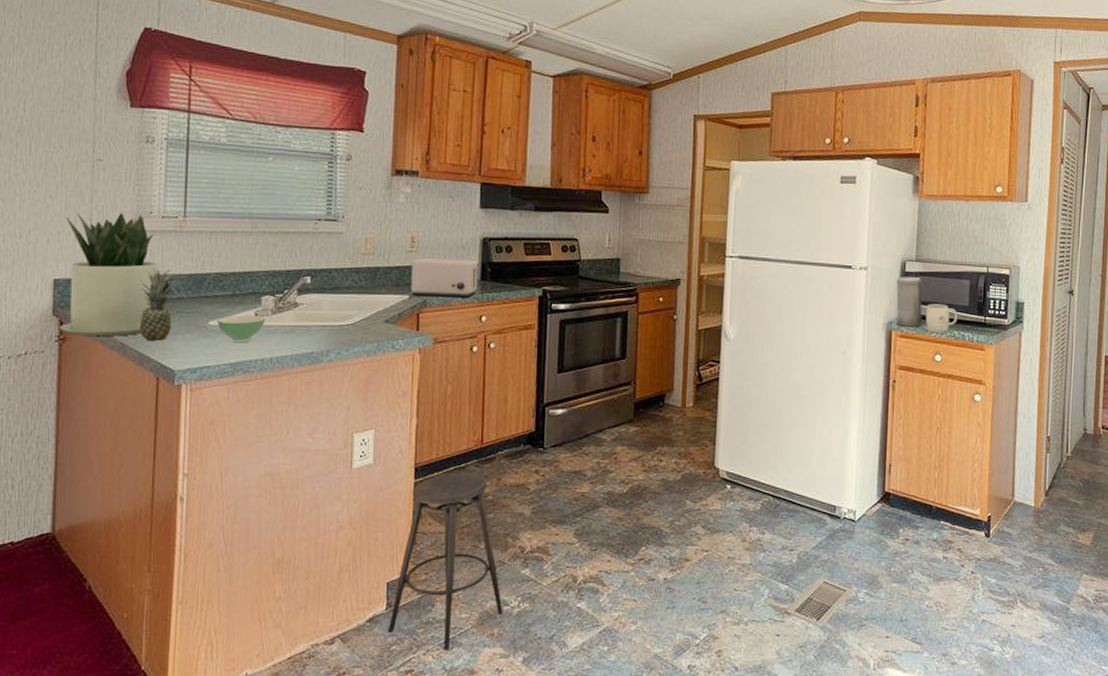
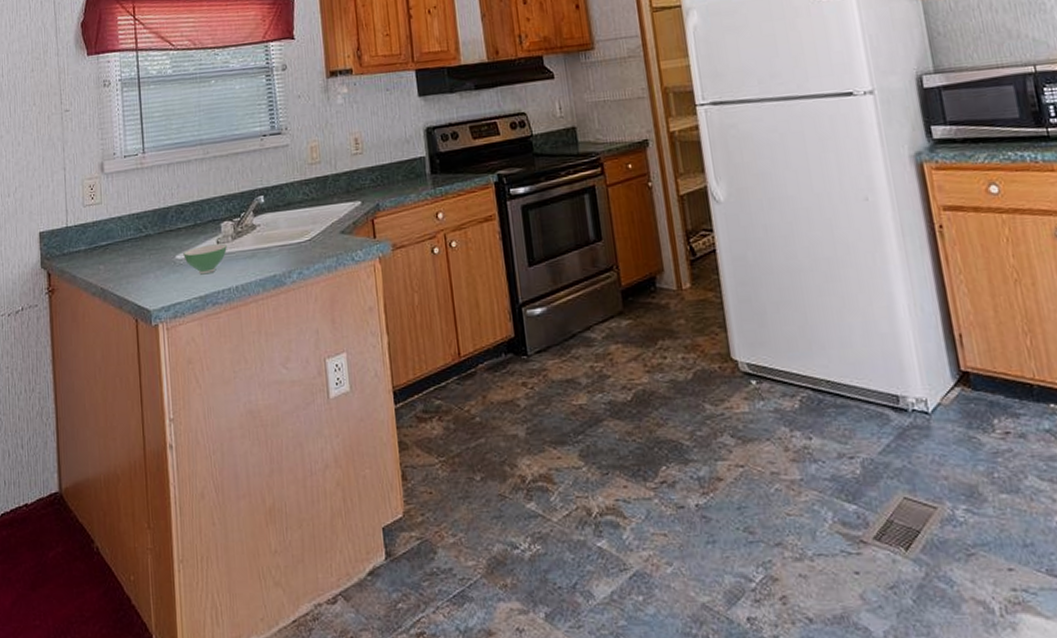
planter: present [59,212,158,337] -> none [44,156,126,287]
fruit: present [139,269,177,341] -> none [113,208,143,282]
stool: present [387,473,503,650] -> none [390,393,514,607]
toaster: present [410,258,480,298] -> none [359,153,429,201]
canister: present [896,276,923,327] -> none [914,91,963,157]
mug: present [925,304,958,333] -> none [961,120,1009,159]

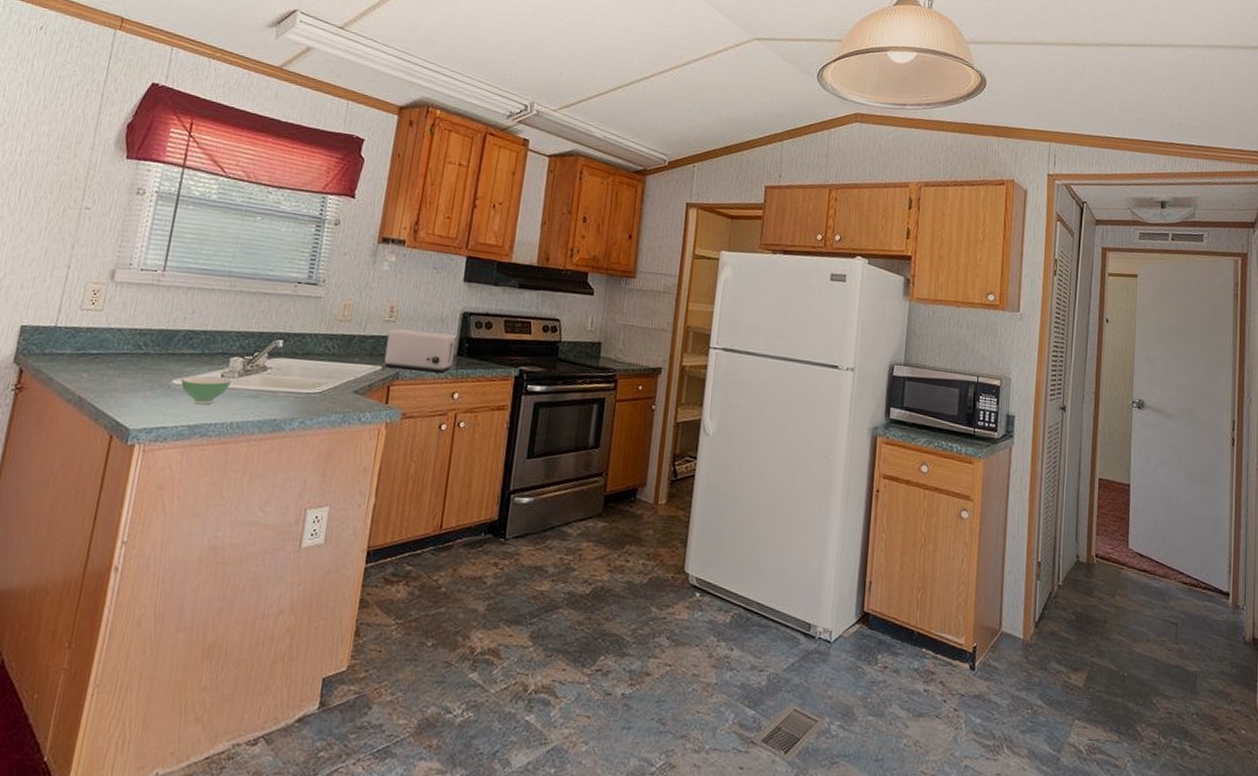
toaster: none [359,153,429,201] -> present [384,329,457,373]

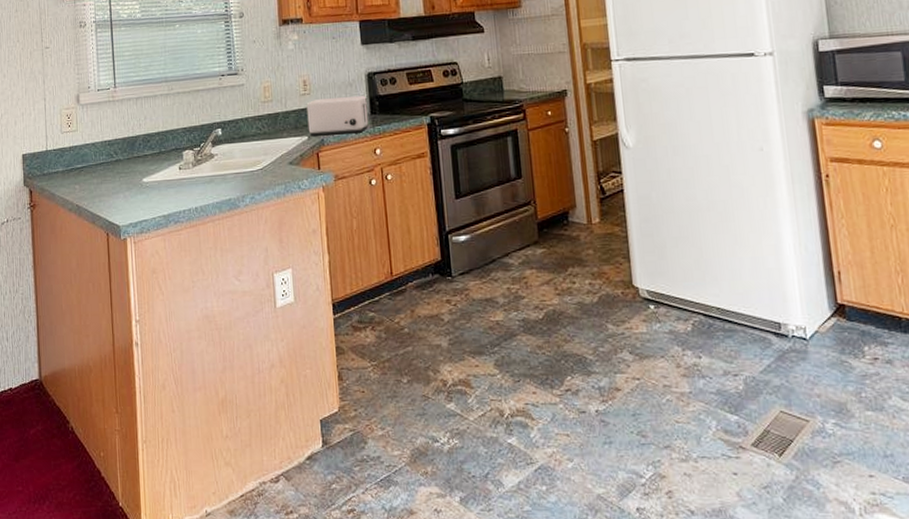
bowl: present [181,375,231,405] -> none [149,170,188,197]

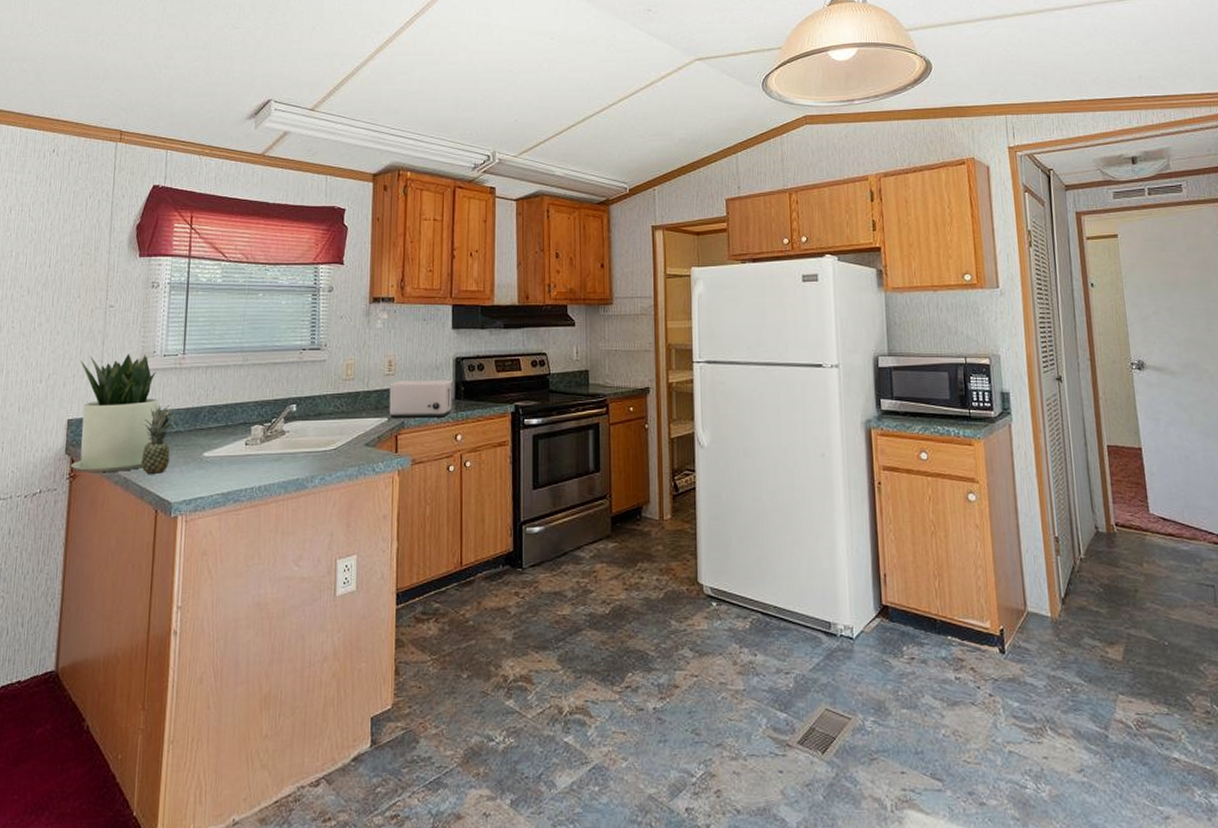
planter: none [27,89,99,203] -> present [70,354,159,473]
fruit: none [87,136,114,201] -> present [140,405,175,474]

